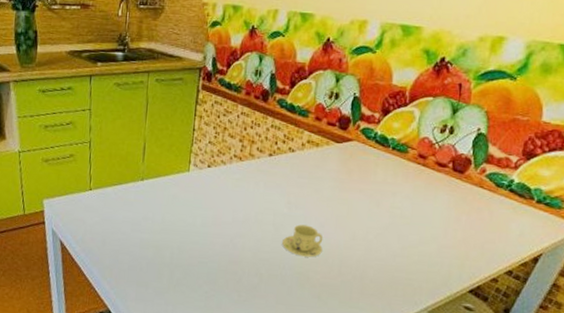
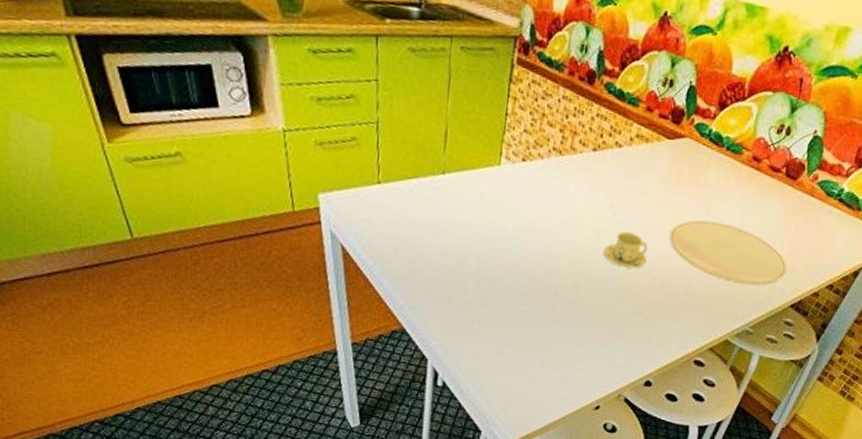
plate: none [343,212,463,272] -> present [669,220,788,286]

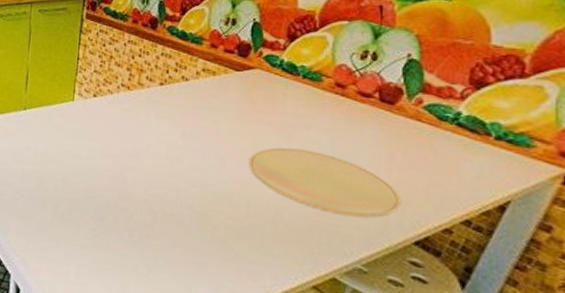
cup and saucer: present [603,231,648,269] -> none [178,158,226,196]

